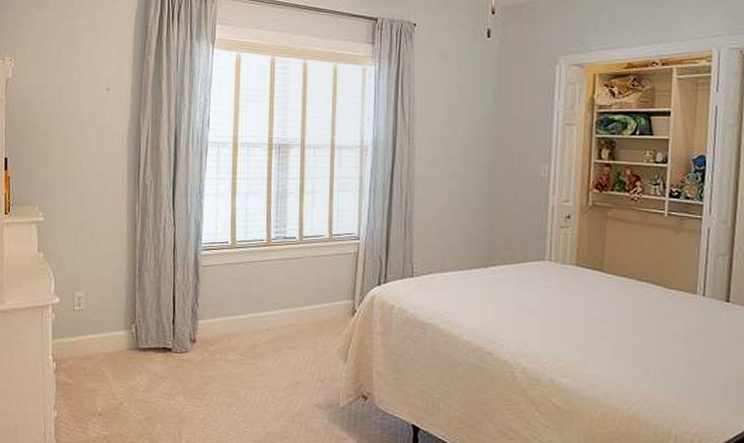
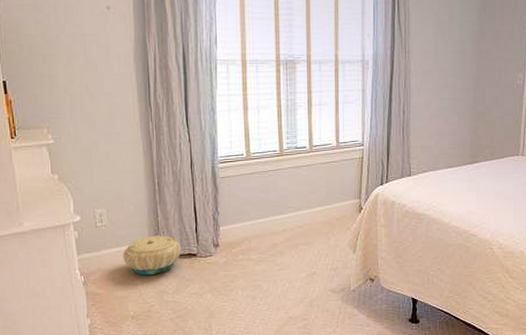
basket: none [96,324,157,369] -> present [123,235,182,276]

